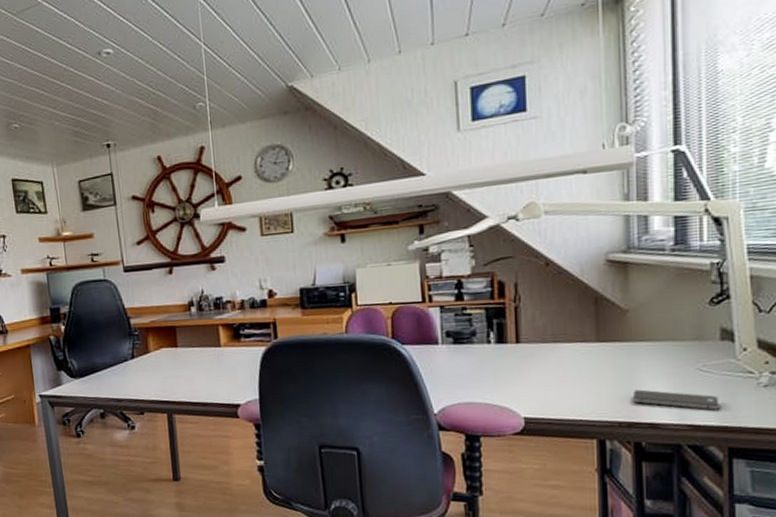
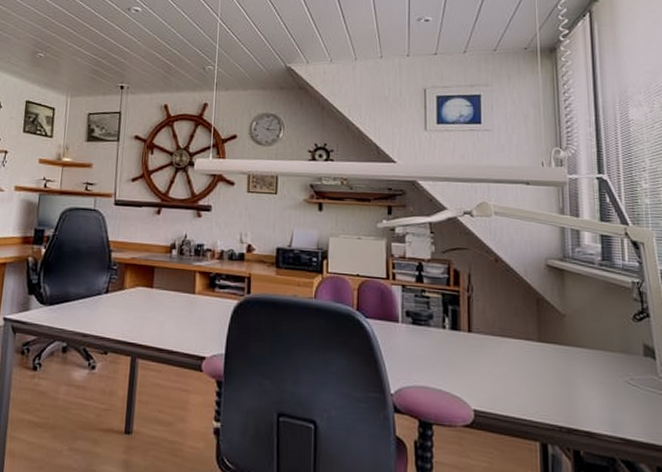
smartphone: present [632,389,721,410] -> none [570,395,648,426]

